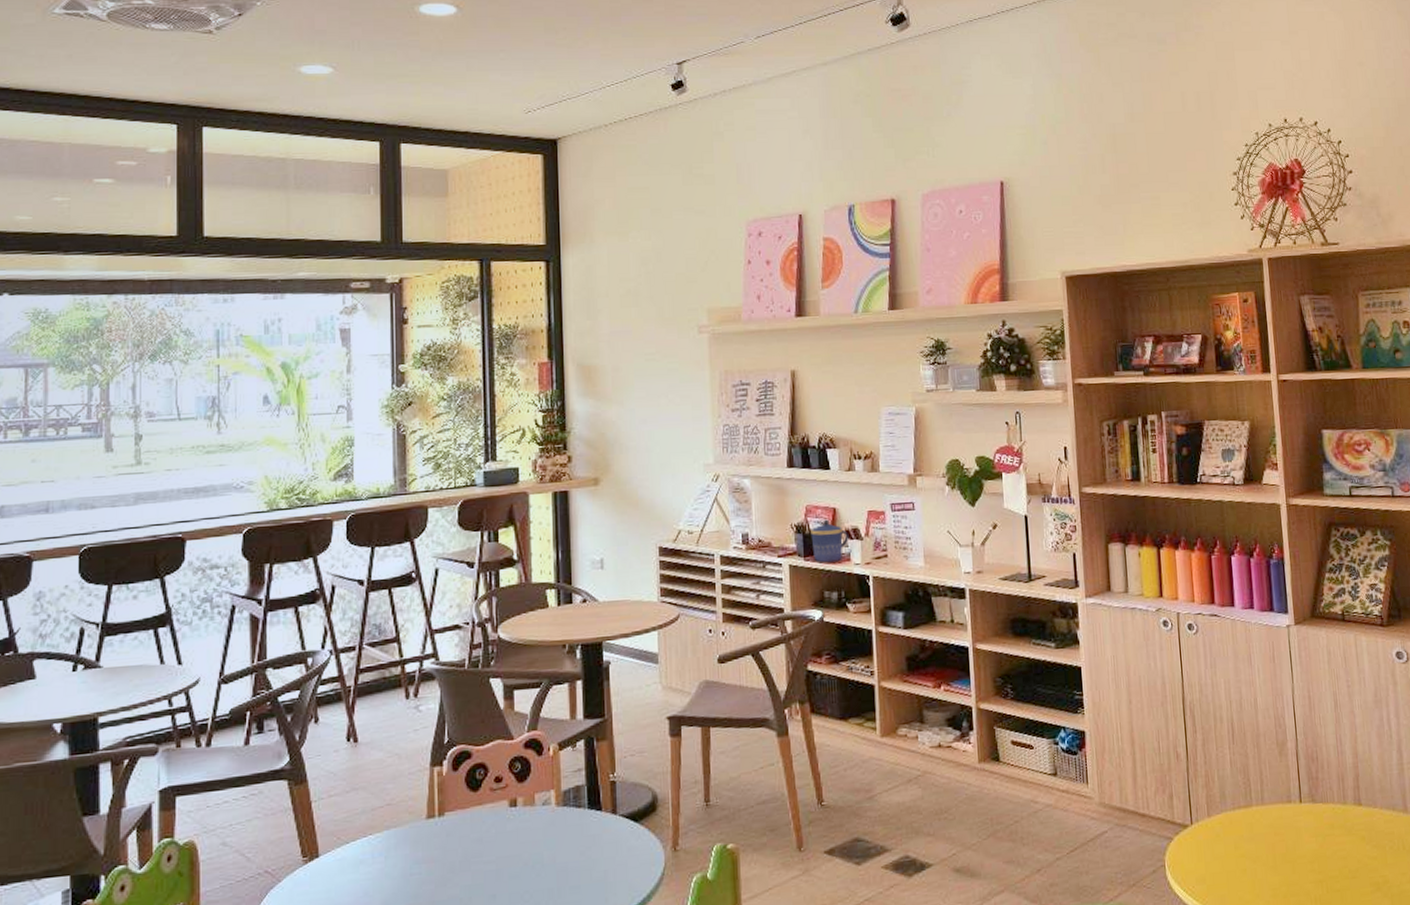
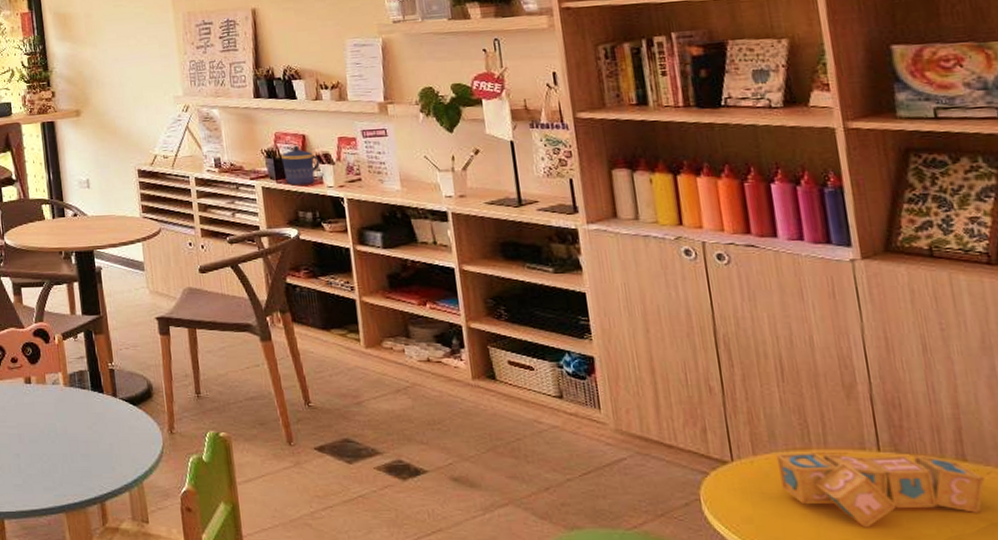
toy blocks: none [1225,802,1373,877] -> present [776,453,985,528]

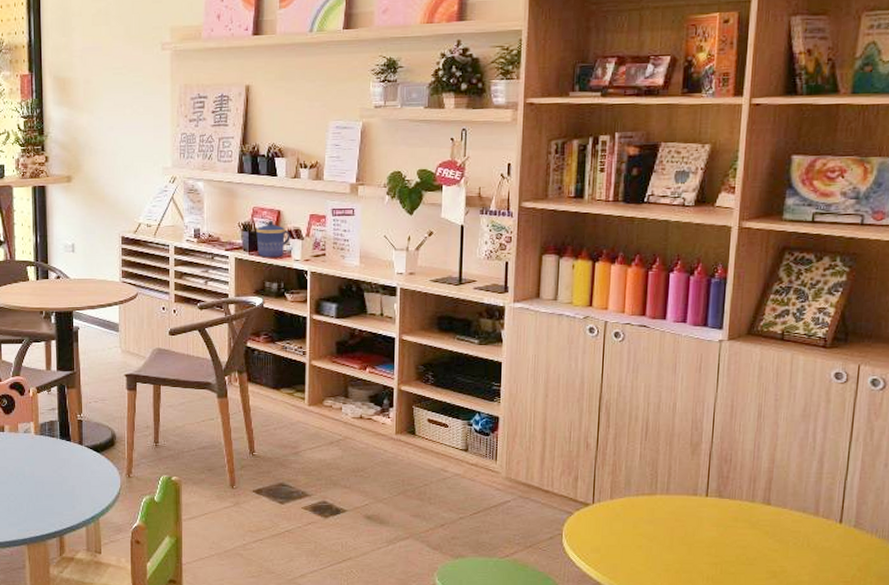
toy blocks: present [776,453,985,528] -> none [626,497,780,556]

